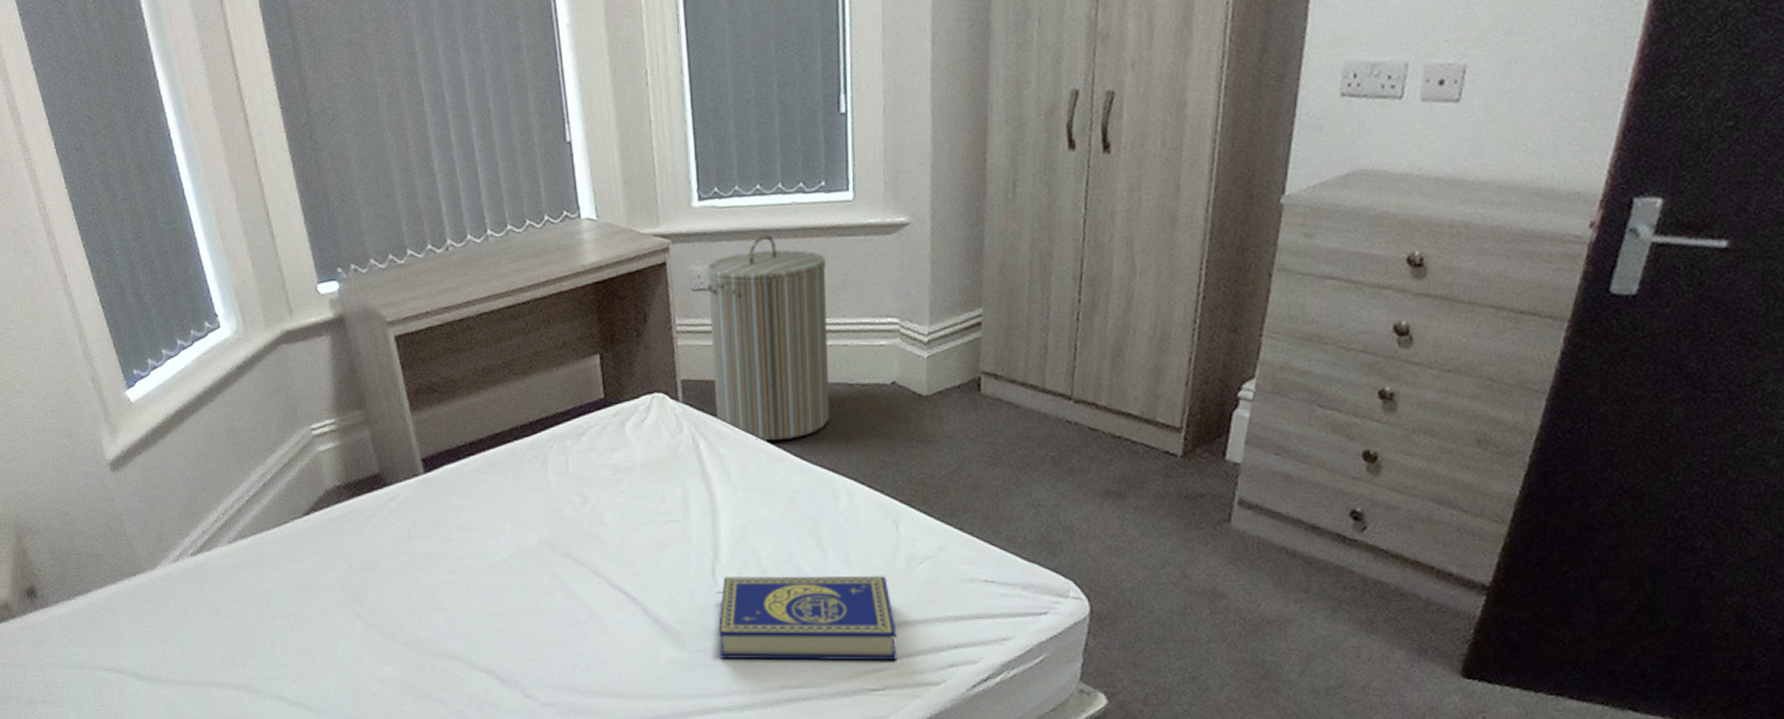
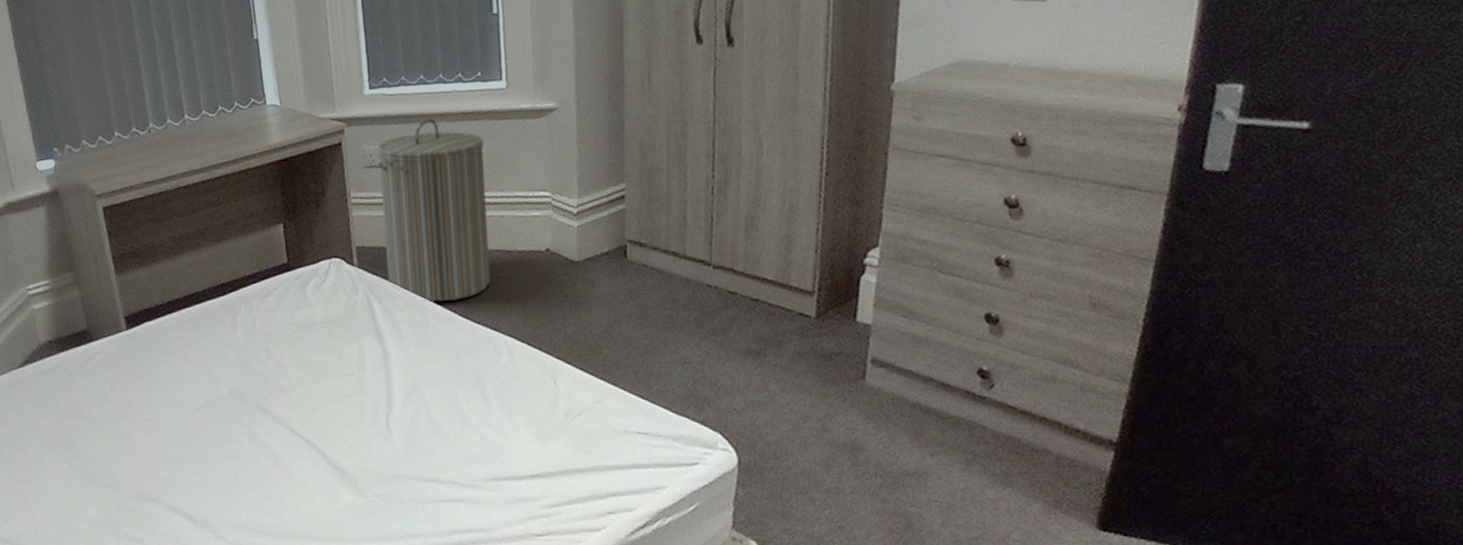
book: present [716,575,898,661] -> none [390,426,560,508]

